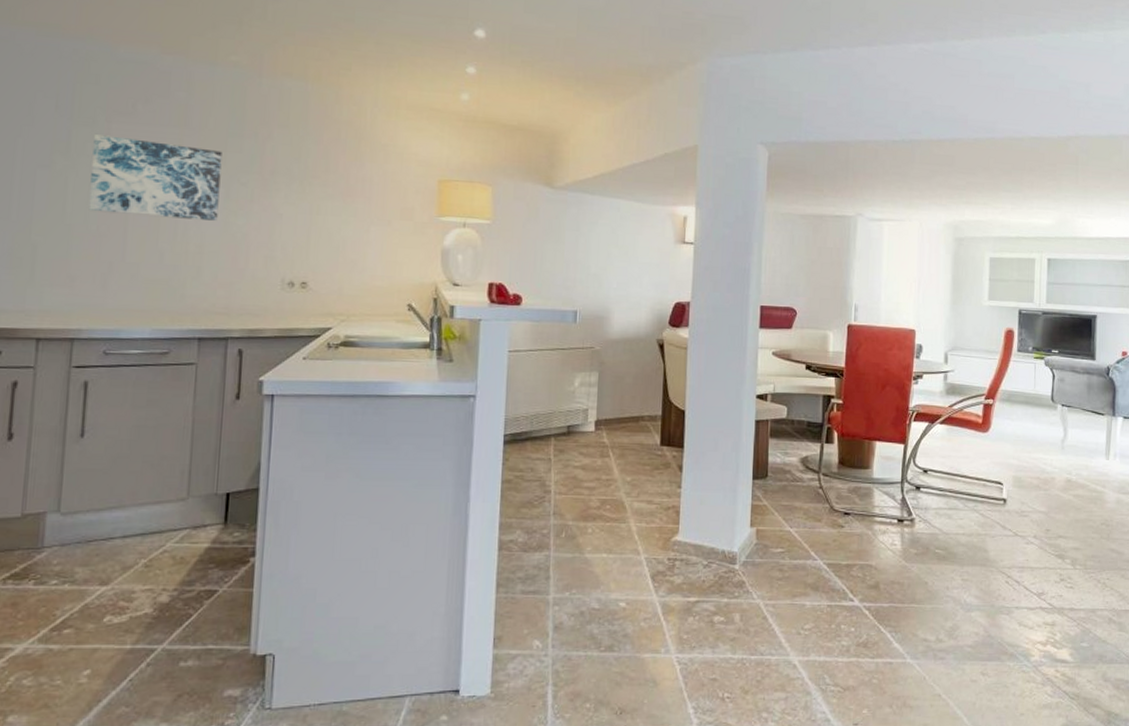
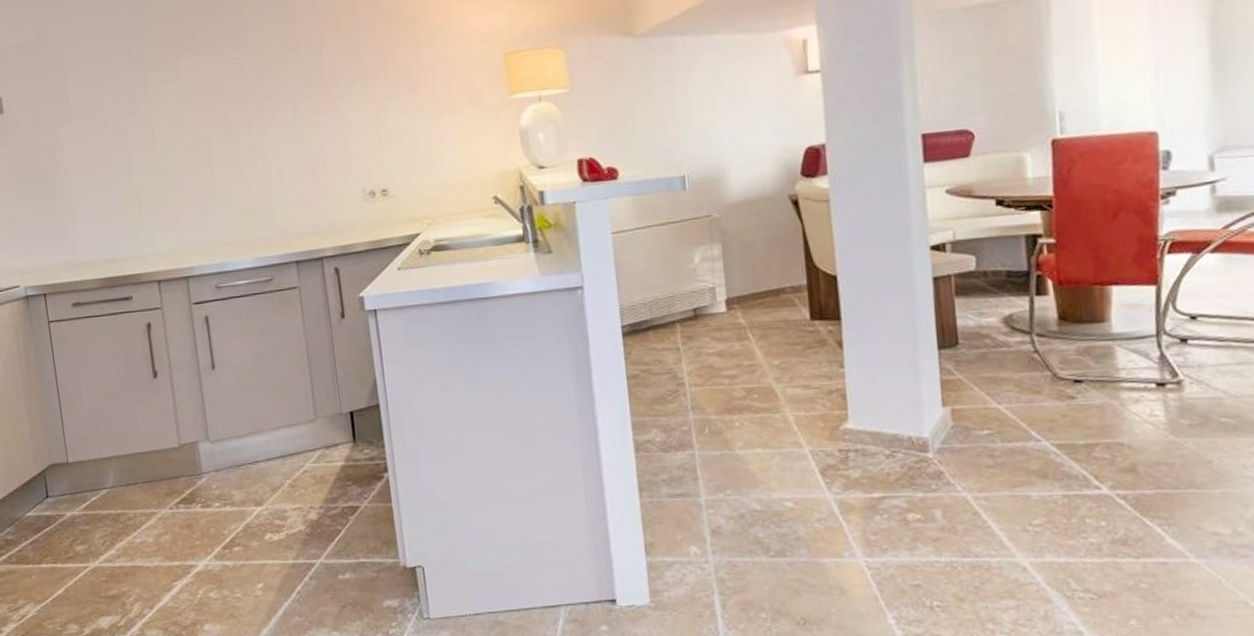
wall art: present [88,134,223,222] -> none [166,67,291,151]

